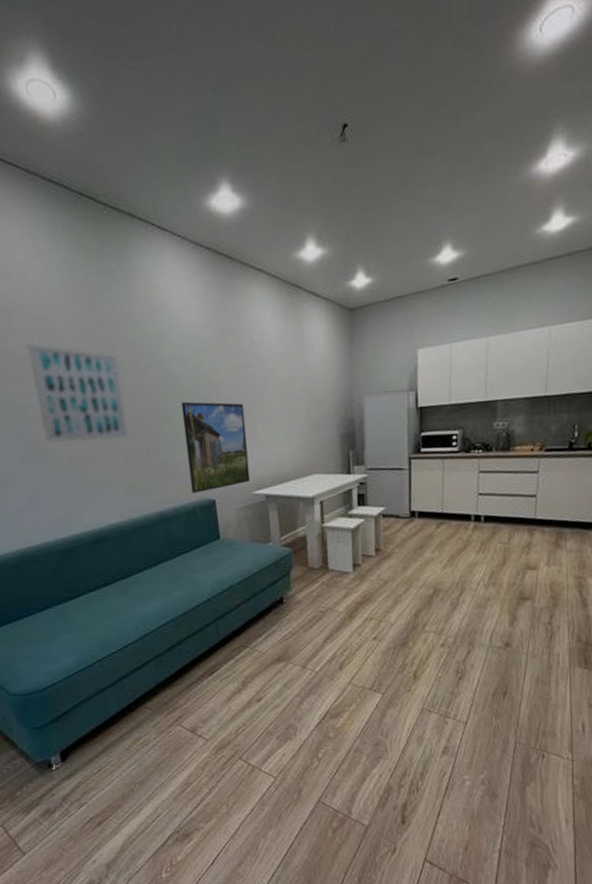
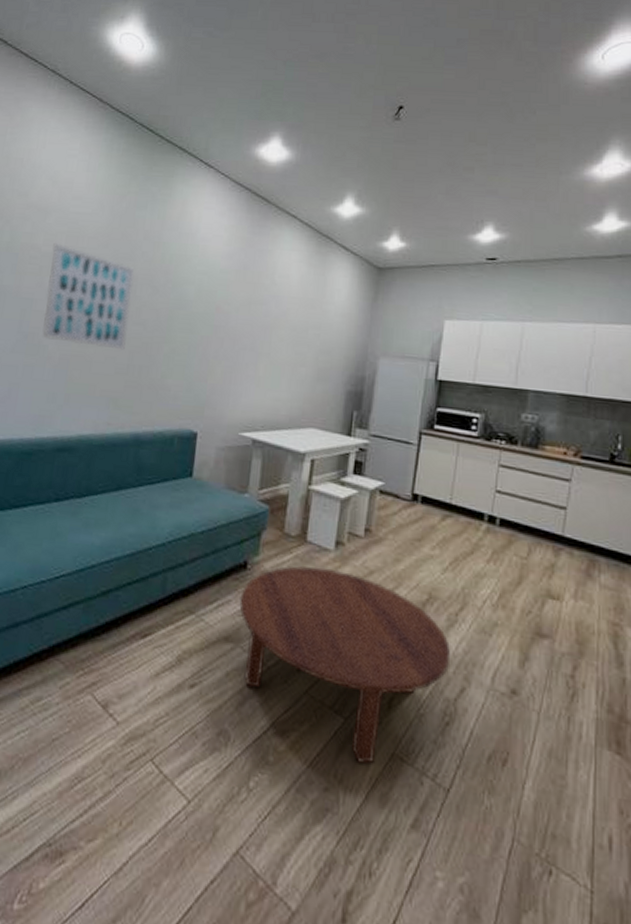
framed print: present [181,401,251,493] -> none [175,325,249,422]
coffee table: none [282,586,458,721] -> present [239,566,451,764]

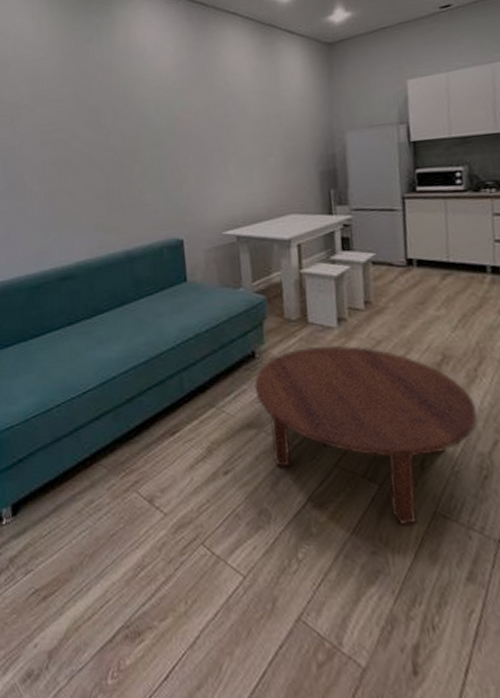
wall art: present [42,242,135,350] -> none [18,91,101,182]

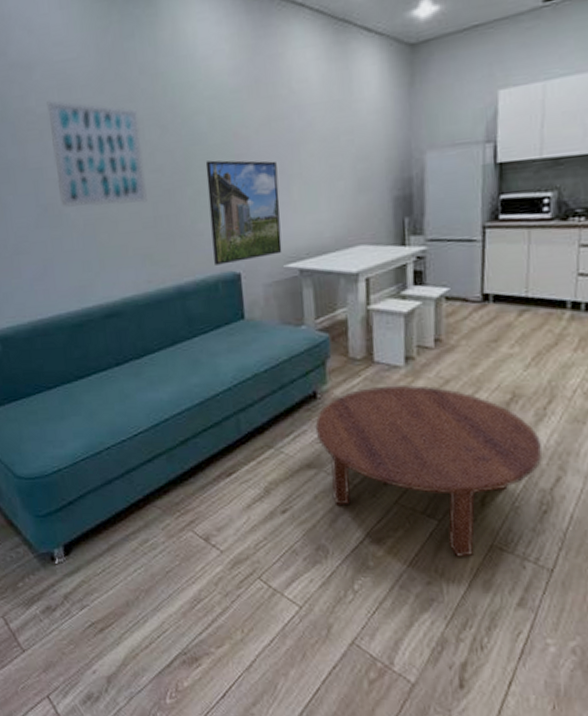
wall art: none [18,91,101,182] -> present [47,99,147,208]
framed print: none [152,140,221,232] -> present [205,160,282,265]

